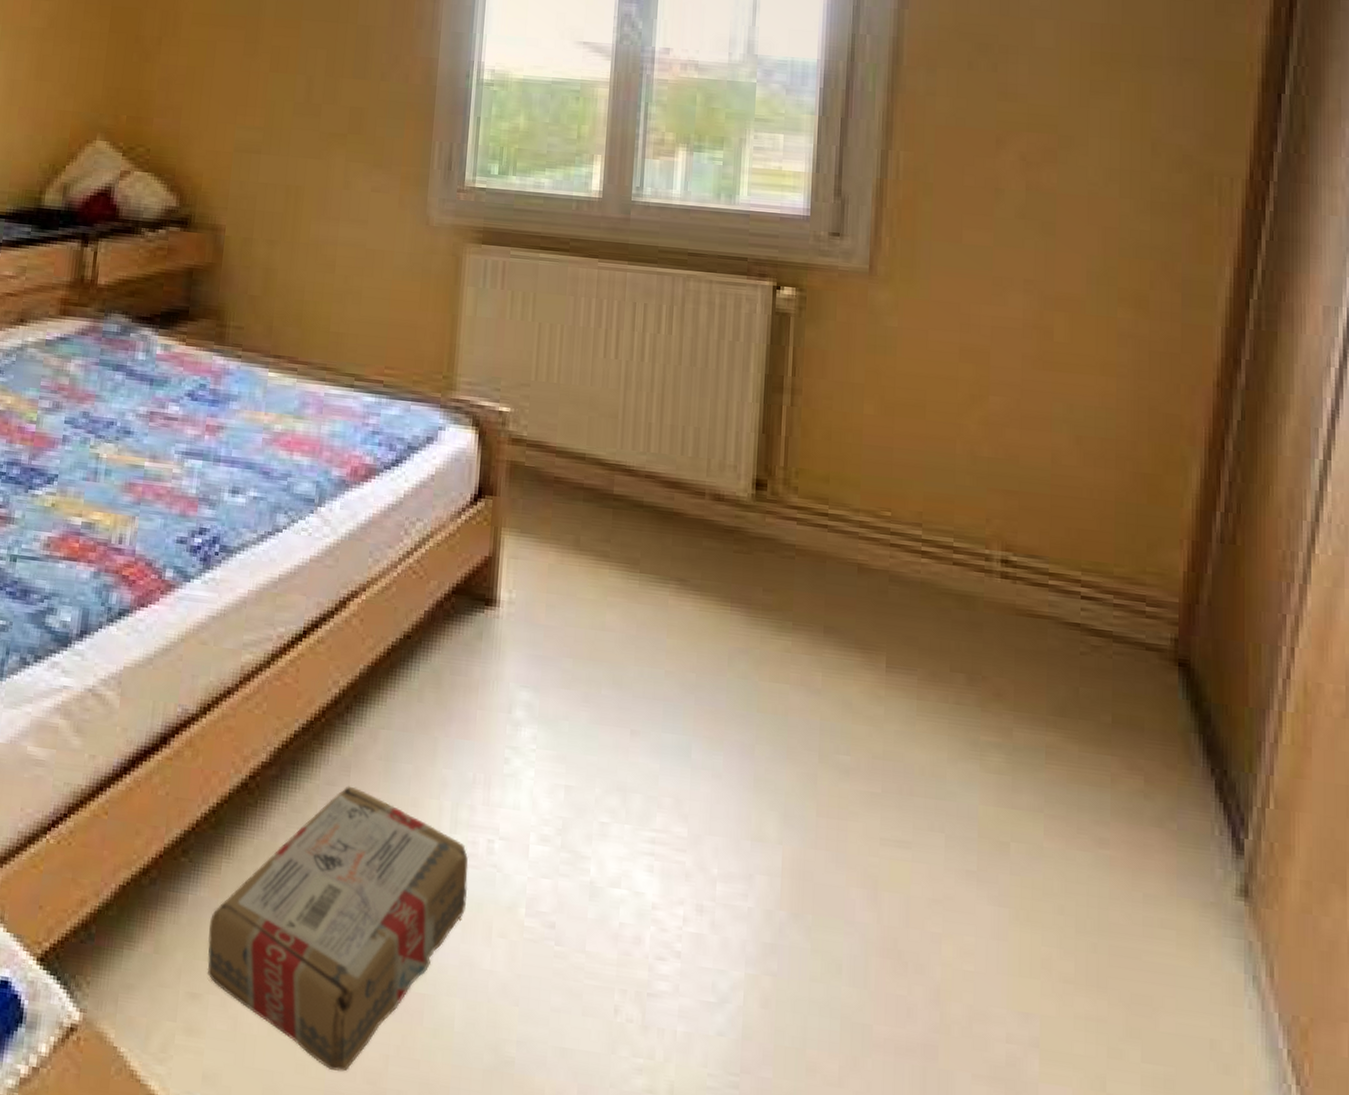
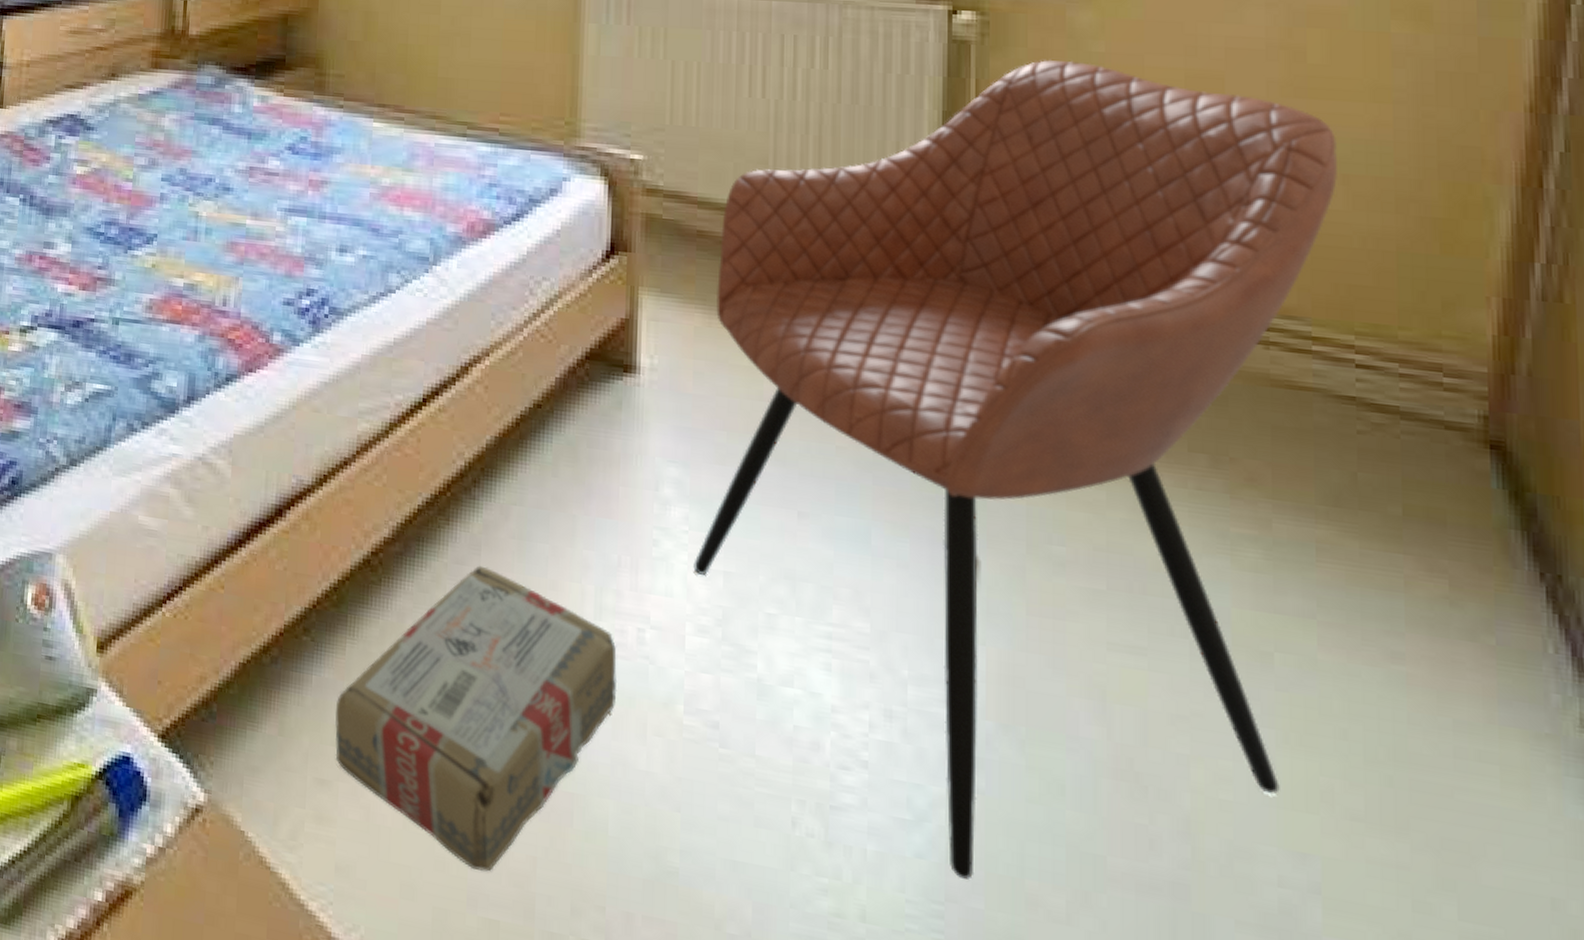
armchair: none [539,331,1073,1053] -> present [693,59,1337,880]

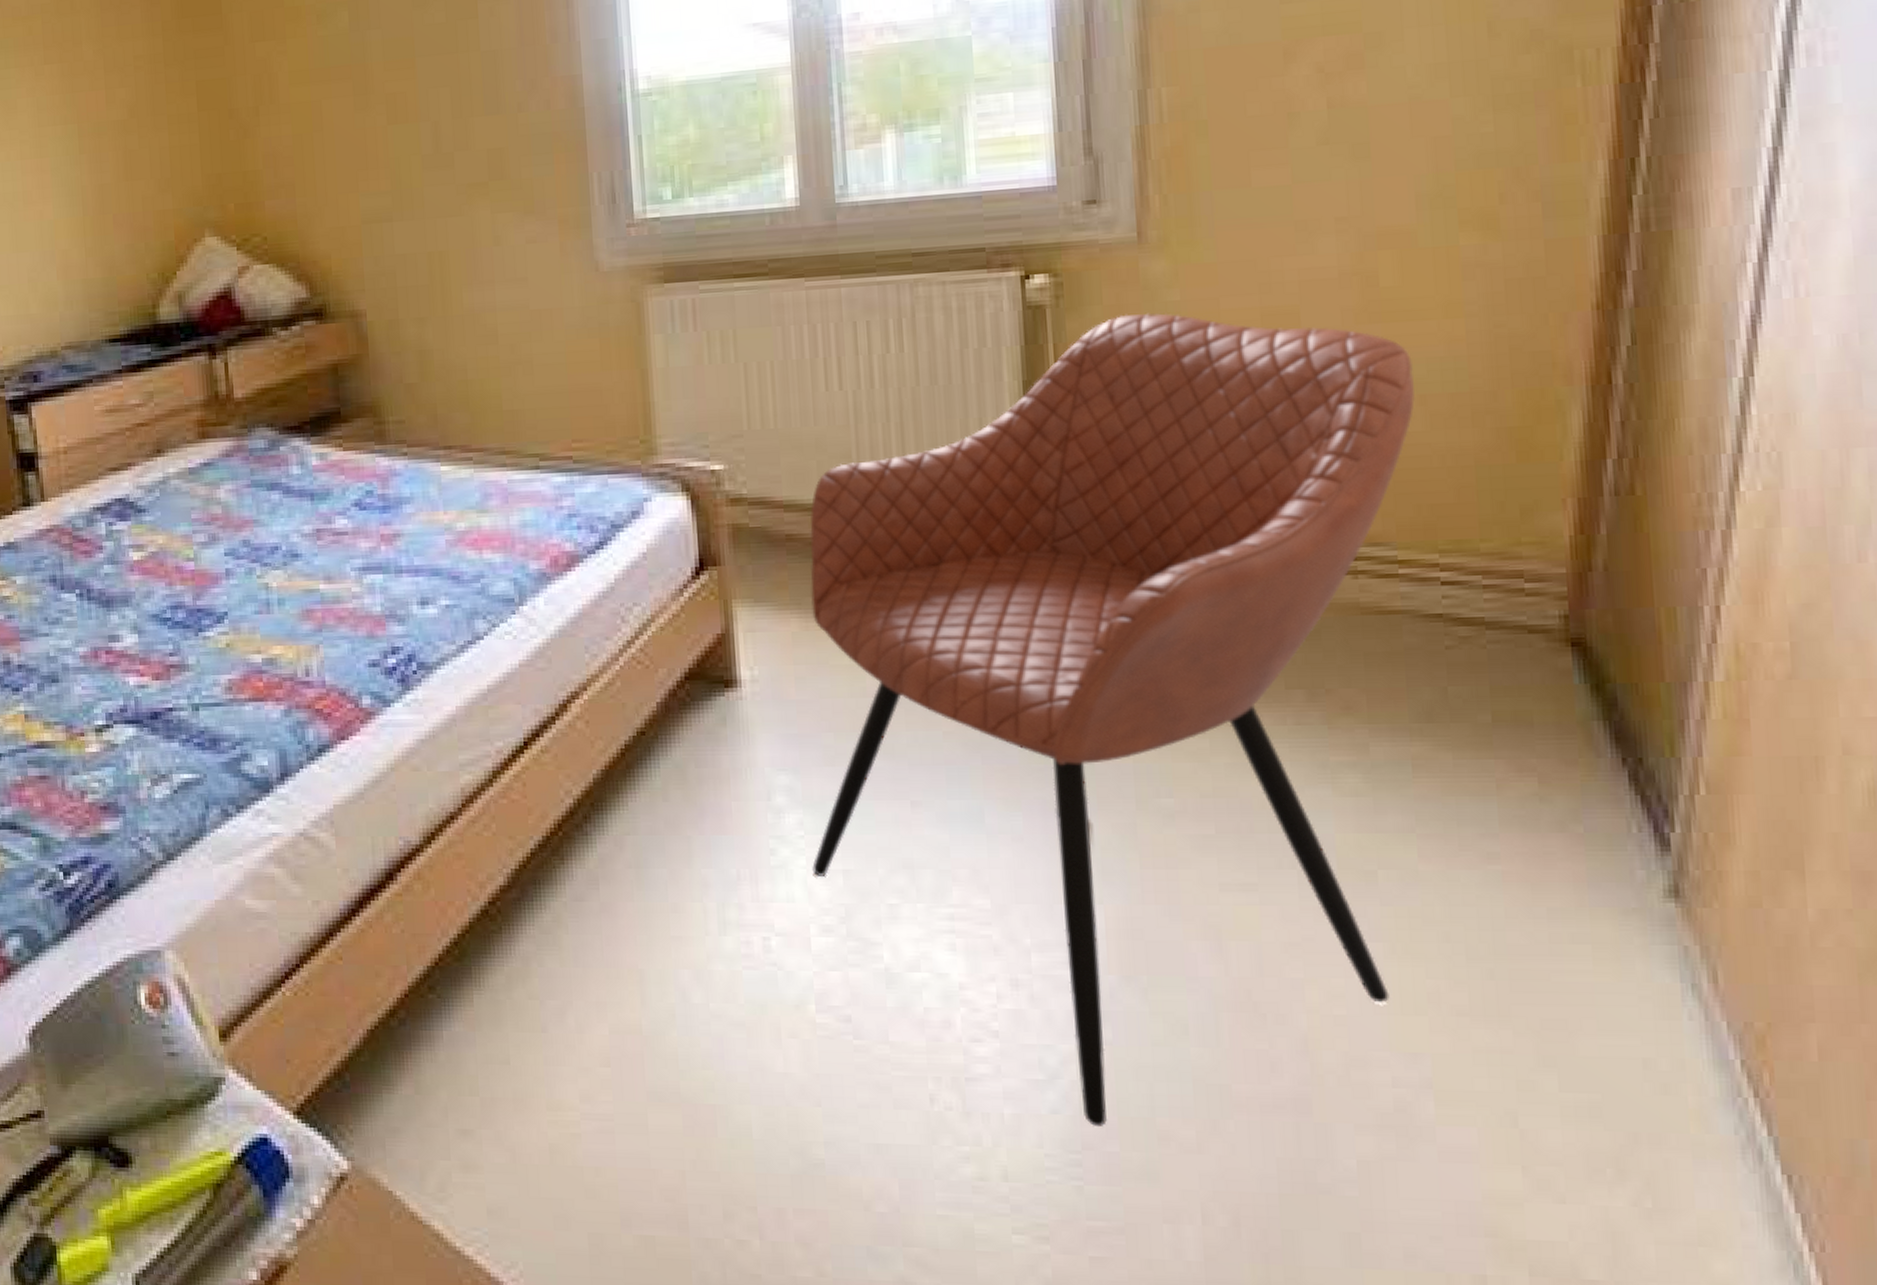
carton: present [335,565,618,872] -> none [470,899,749,1192]

